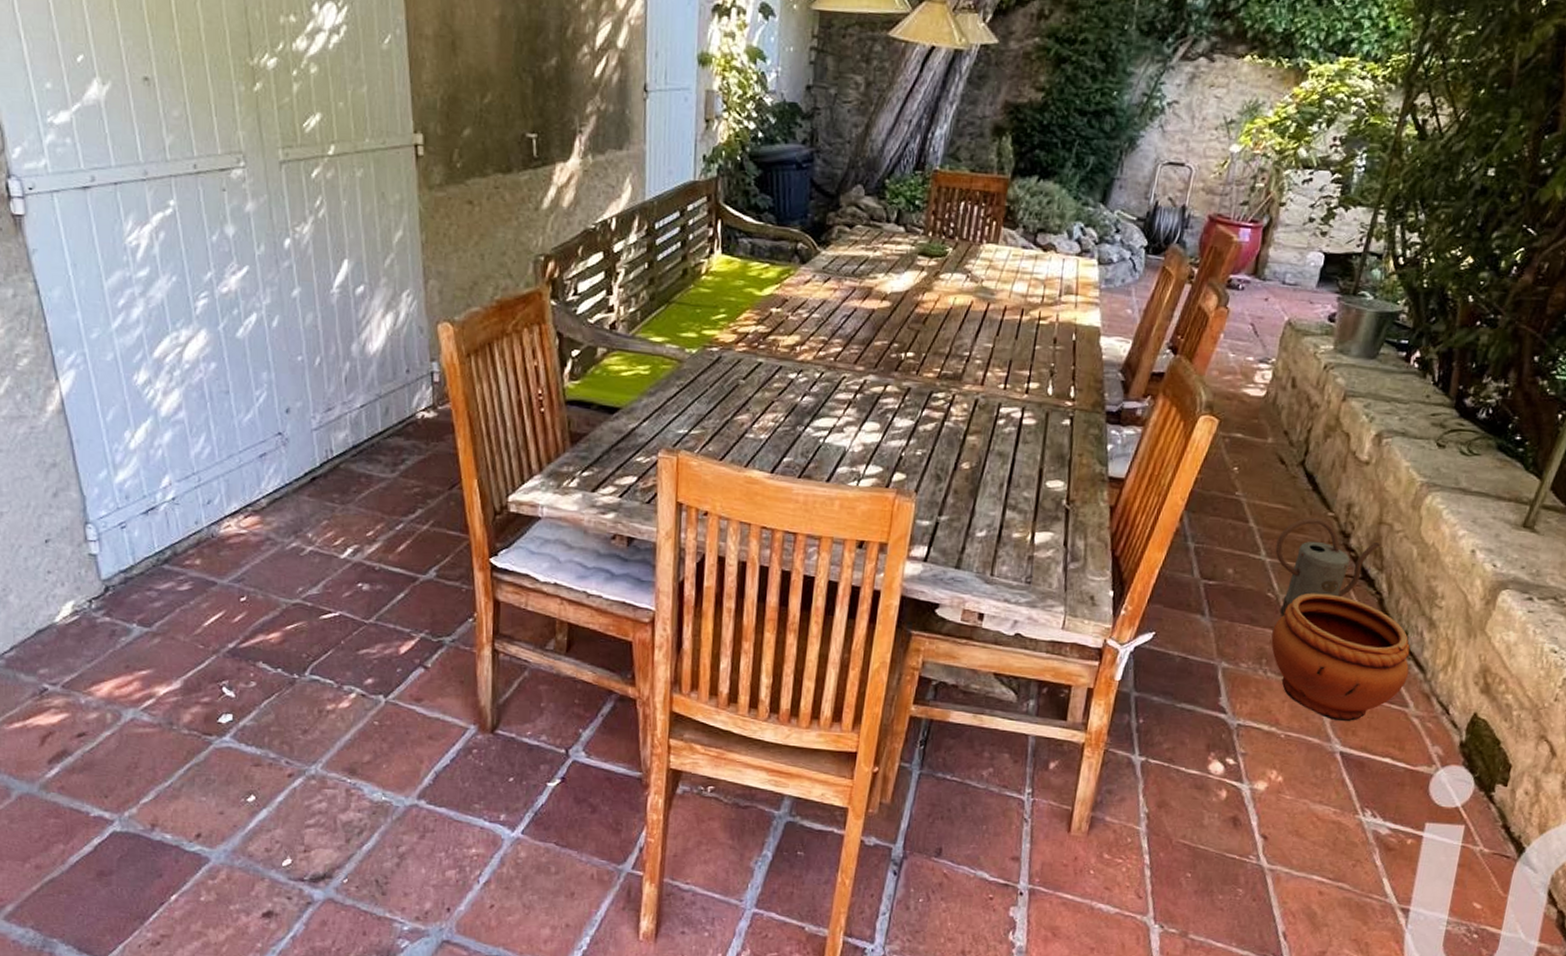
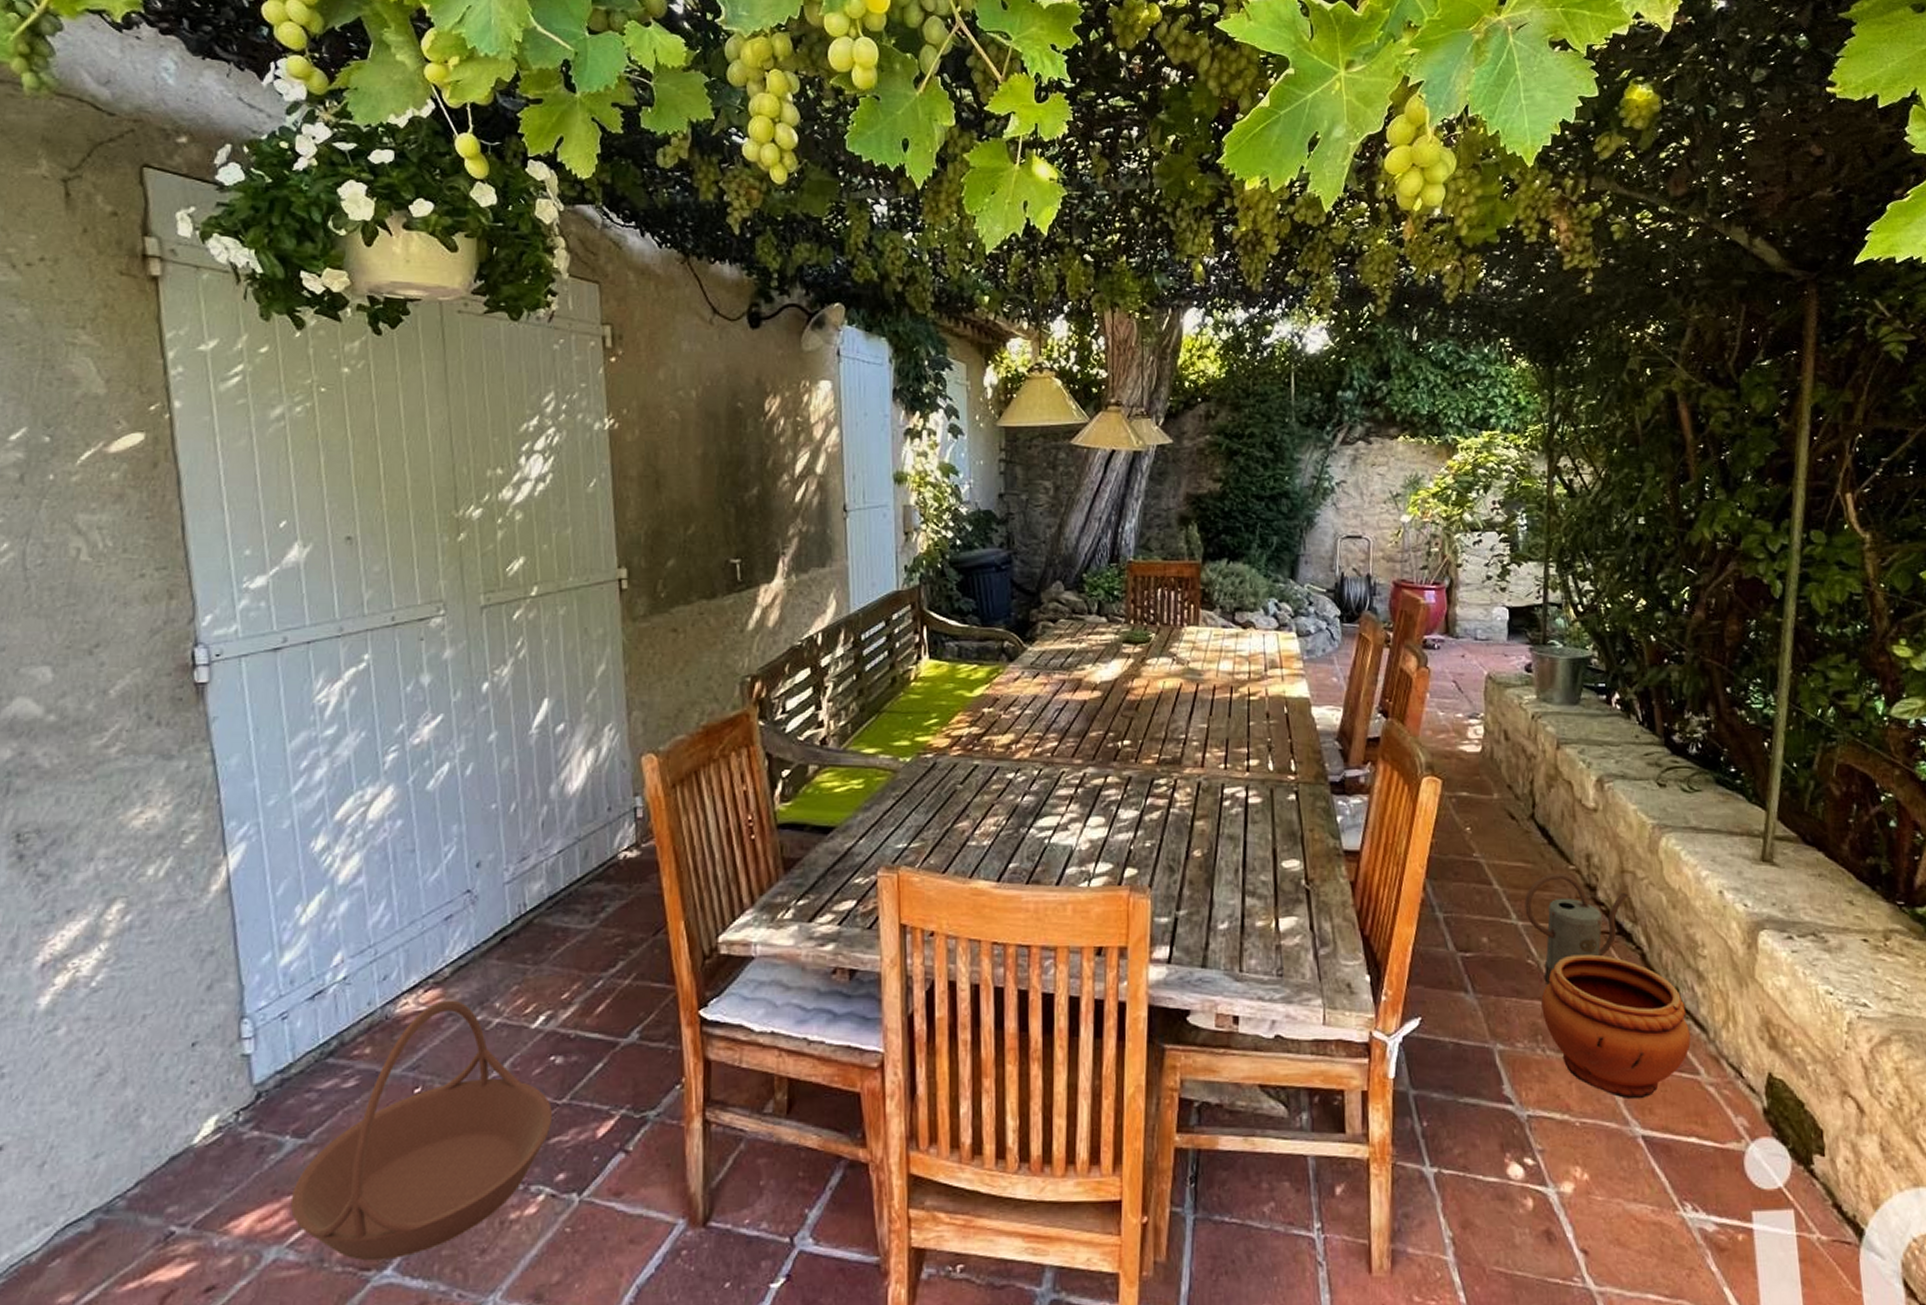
basket: none [141,526,361,729] -> present [290,1000,553,1261]

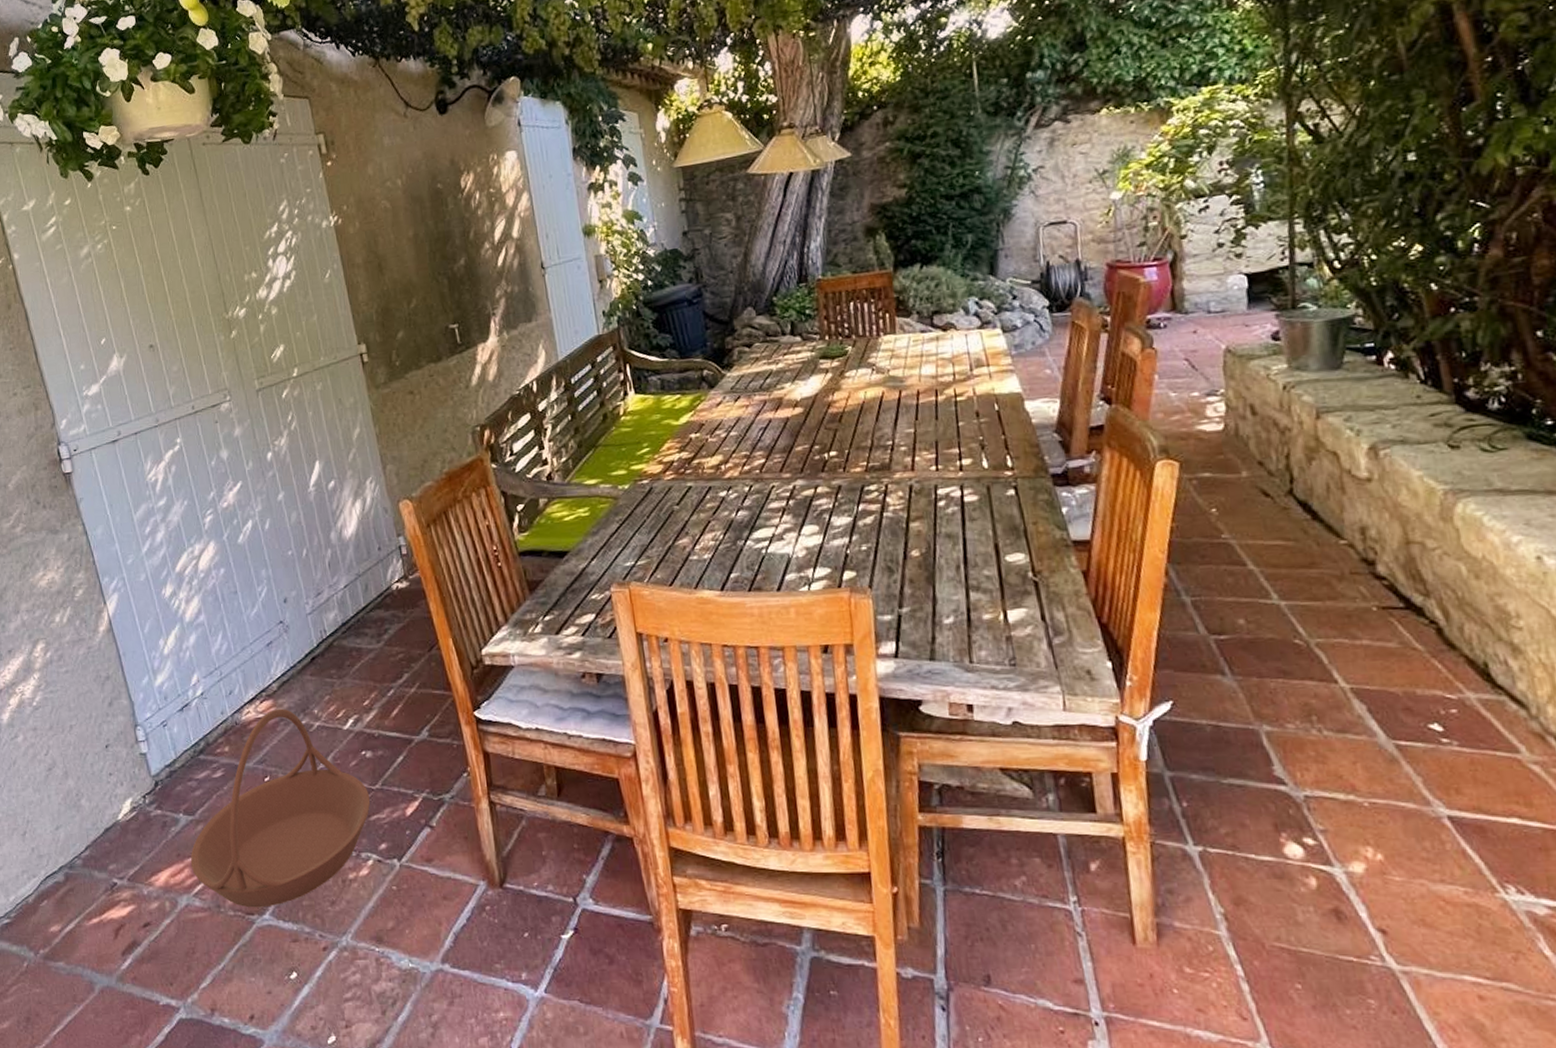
watering can: present [1524,874,1629,985] -> none [1286,549,1418,664]
planter pot: present [1541,954,1691,1098] -> none [1313,631,1506,778]

